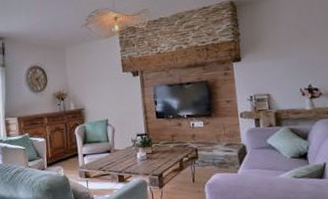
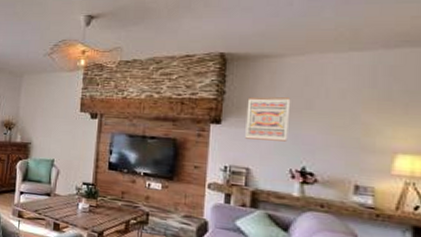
wall art: none [258,30,294,70] -> present [245,97,291,142]

